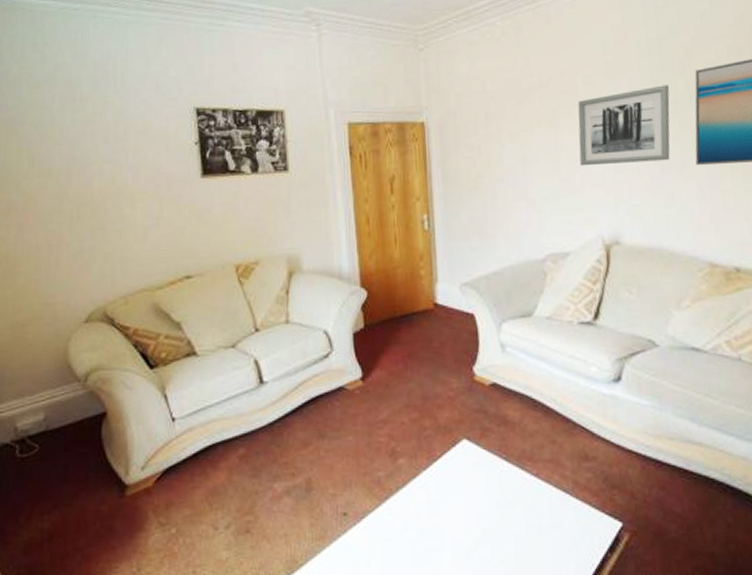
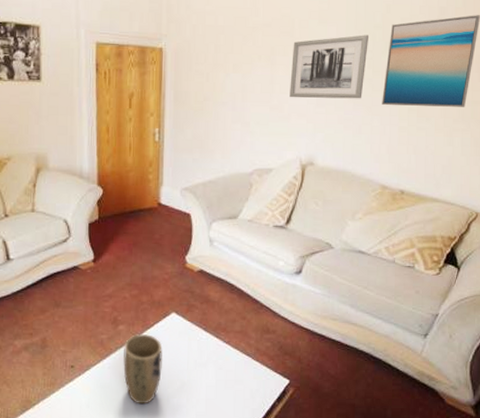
plant pot: none [406,469,457,561] -> present [123,334,163,405]

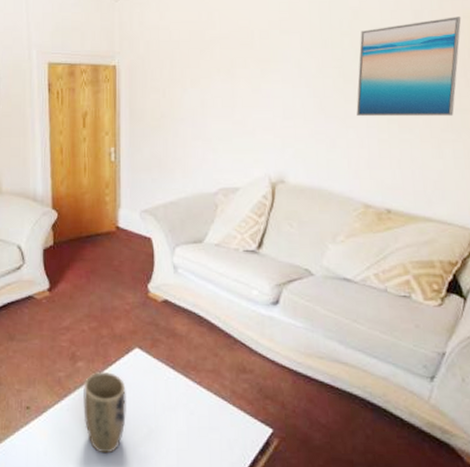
wall art: present [289,35,368,99] -> none [253,43,337,112]

